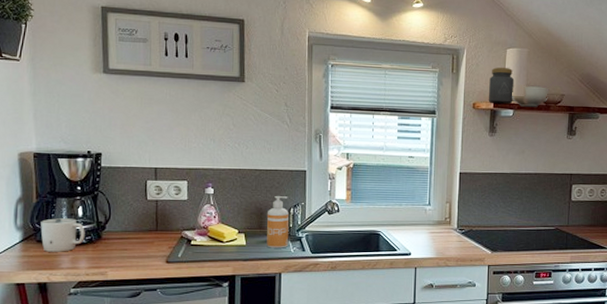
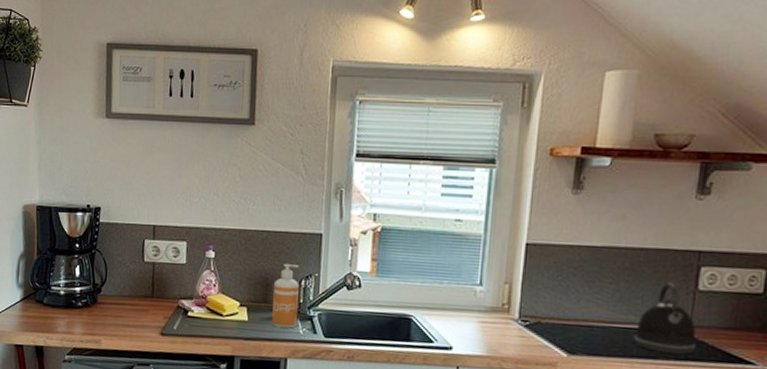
mug: present [40,218,85,252] -> none [39,277,82,315]
jar: present [488,67,513,105] -> none [573,98,614,150]
bowl: present [512,86,549,108] -> none [610,123,671,155]
kettle: none [533,196,572,245] -> present [633,282,696,355]

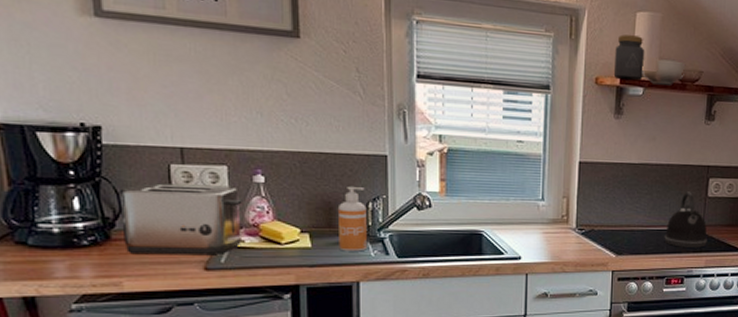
toaster: none [105,255,195,323] -> present [119,183,242,256]
jar: none [573,98,614,150] -> present [613,34,644,81]
bowl: none [610,123,671,155] -> present [642,59,686,87]

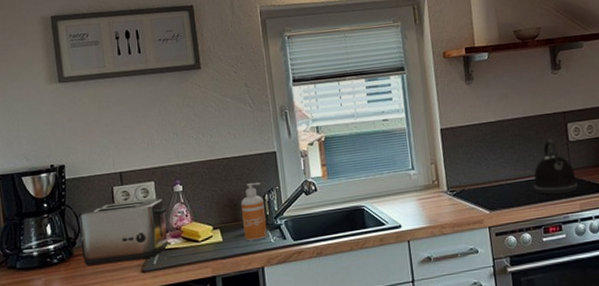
jar: present [613,34,644,81] -> none [456,9,486,50]
bowl: present [642,59,686,87] -> none [482,23,524,49]

